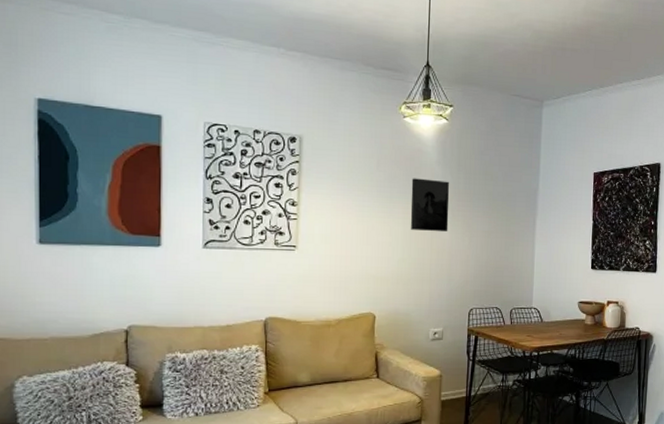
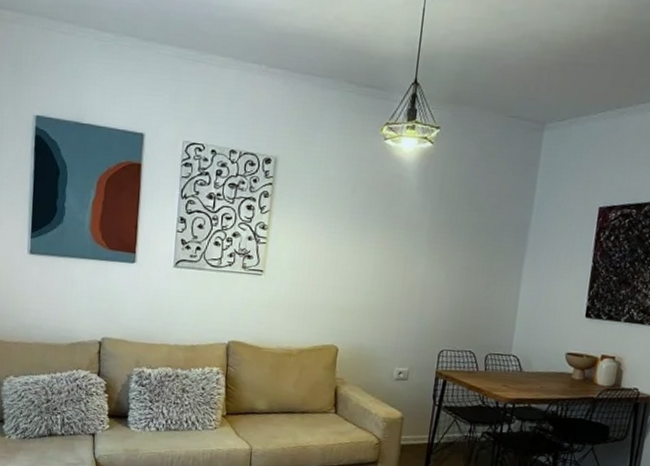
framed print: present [410,178,450,231] -> none [383,205,430,265]

